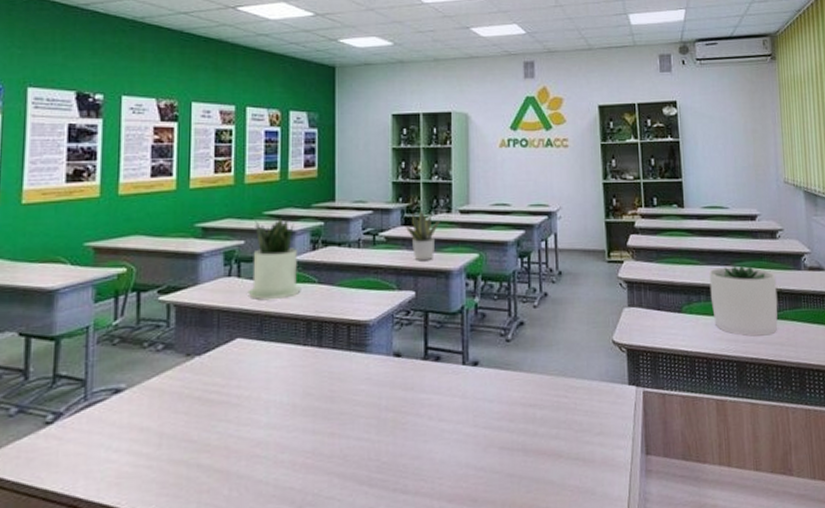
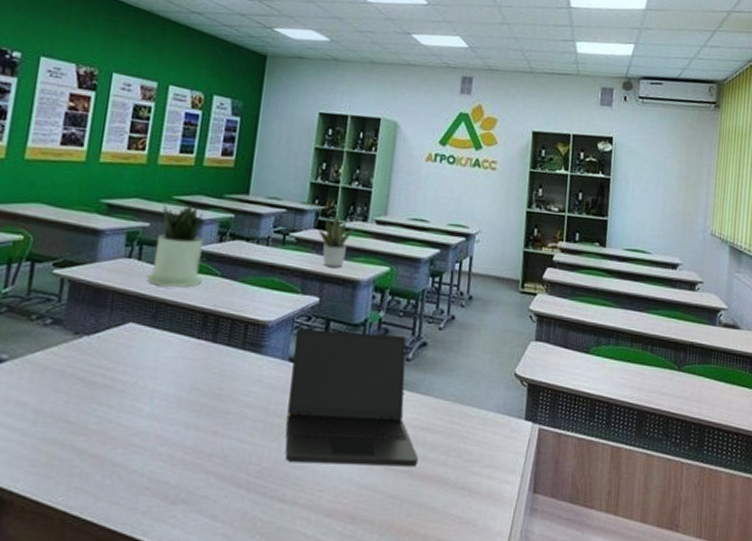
laptop: none [397,318,531,453] -> present [285,328,419,466]
planter: present [709,265,778,337] -> none [620,312,690,388]

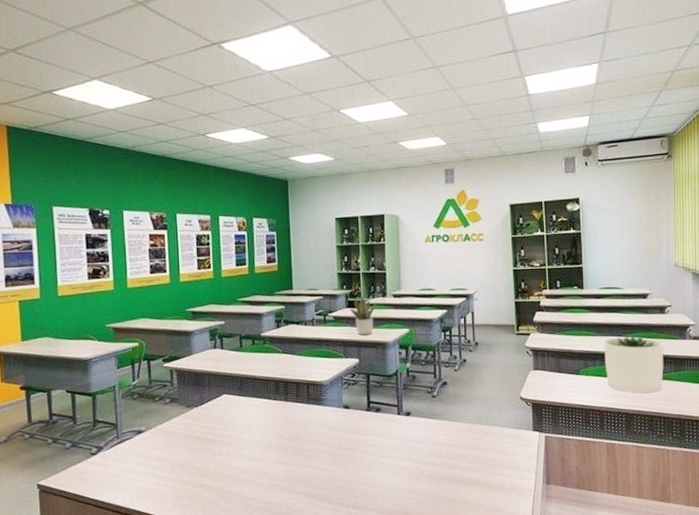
planter: present [146,203,204,288] -> none [229,303,270,366]
laptop: present [285,328,419,466] -> none [345,379,453,479]
planter: none [620,312,690,388] -> present [604,336,664,394]

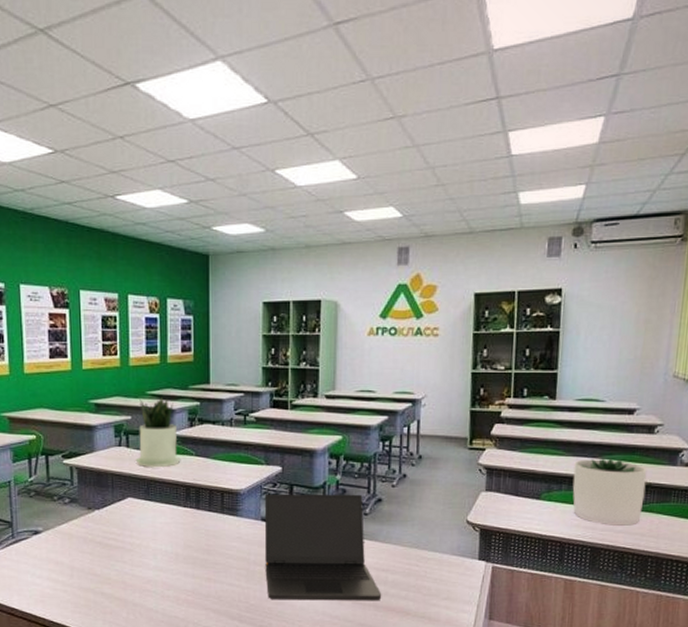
planter: none [229,303,270,366] -> present [135,397,181,468]
laptop: none [345,379,453,479] -> present [264,493,382,600]
potted plant: present [350,294,378,336] -> none [275,393,308,441]

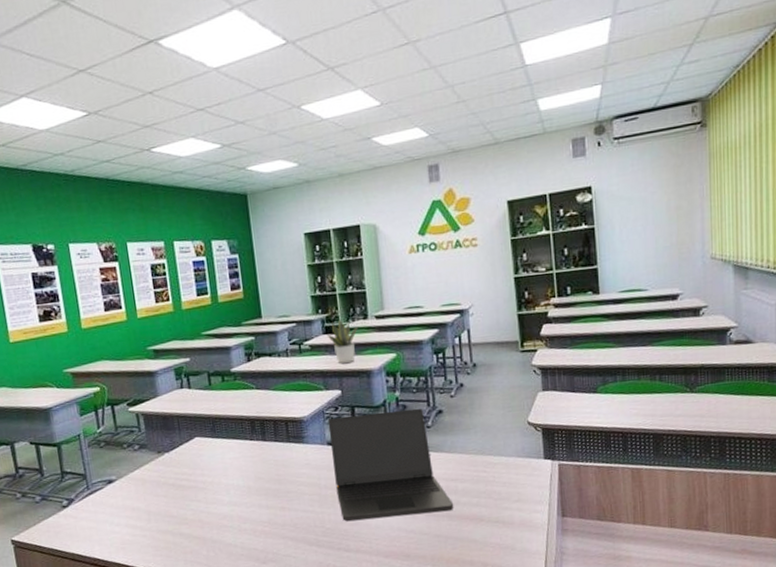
planter: present [135,397,181,468] -> none [196,336,243,406]
potted plant: none [275,393,308,441] -> present [327,318,359,364]
planter: present [572,458,647,526] -> none [626,344,699,411]

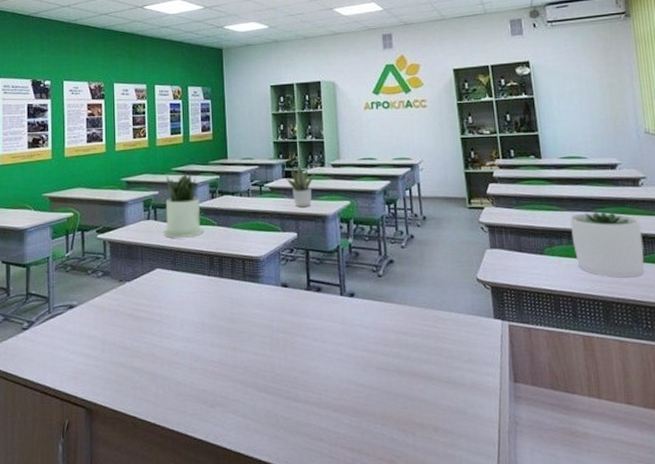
planter: none [196,336,243,406] -> present [163,173,204,239]
laptop: present [327,408,454,521] -> none [283,256,404,368]
planter: none [626,344,699,411] -> present [570,211,645,278]

